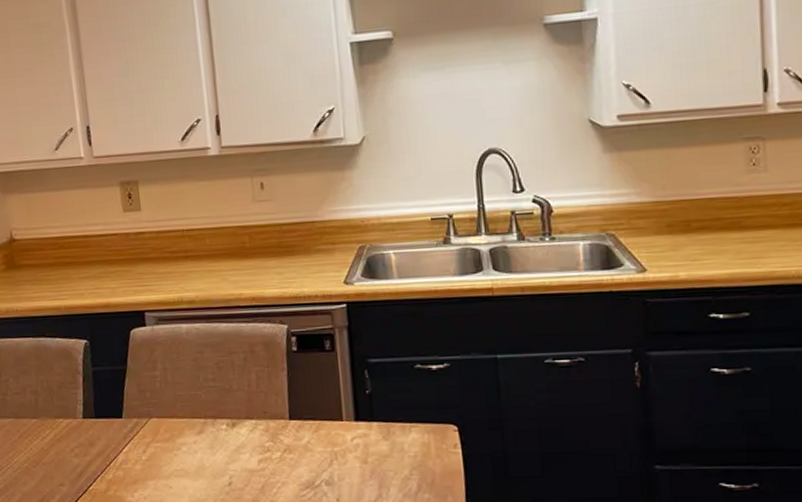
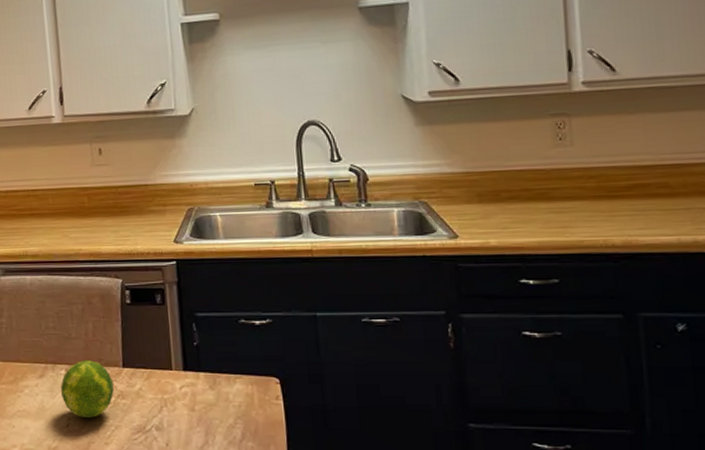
fruit: none [222,413,280,475] -> present [61,360,114,418]

